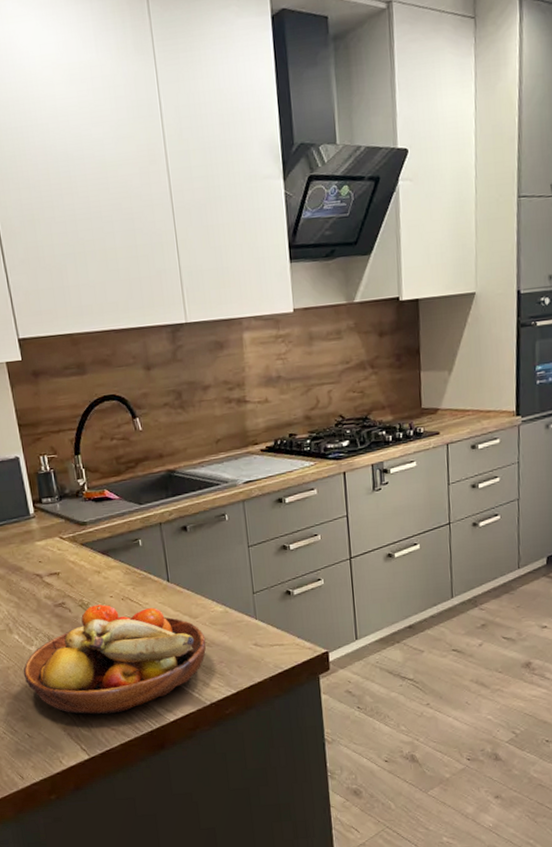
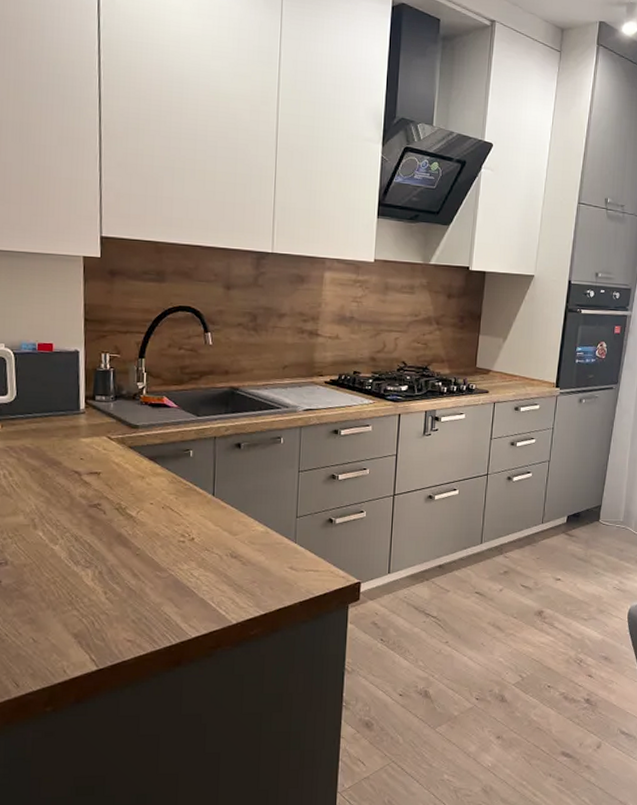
fruit bowl: present [23,604,207,715] -> none [40,510,242,625]

